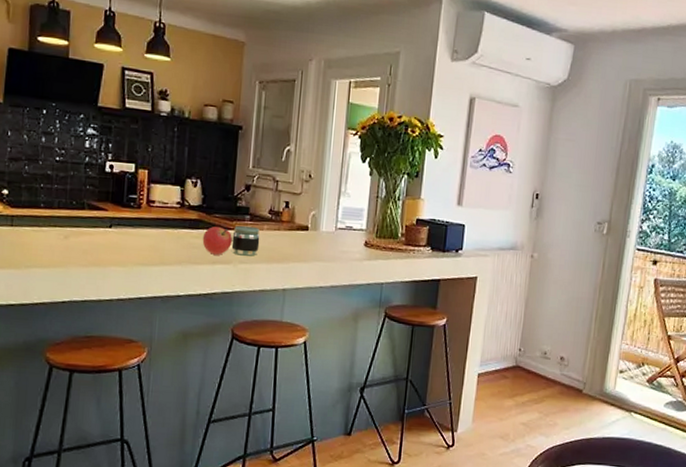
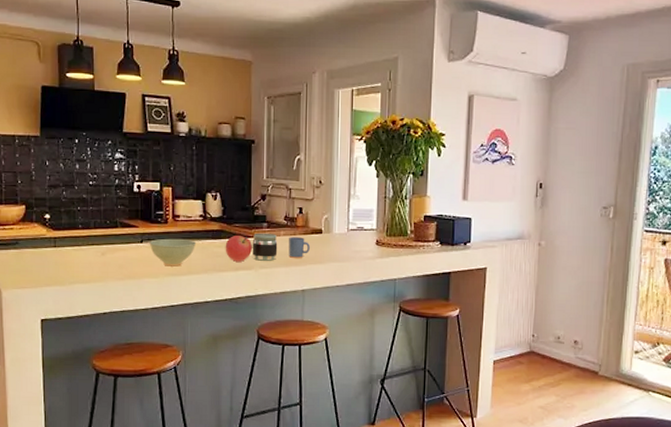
bowl: none [118,224,172,256] -> present [149,238,197,267]
mug: none [271,232,294,255] -> present [289,237,310,258]

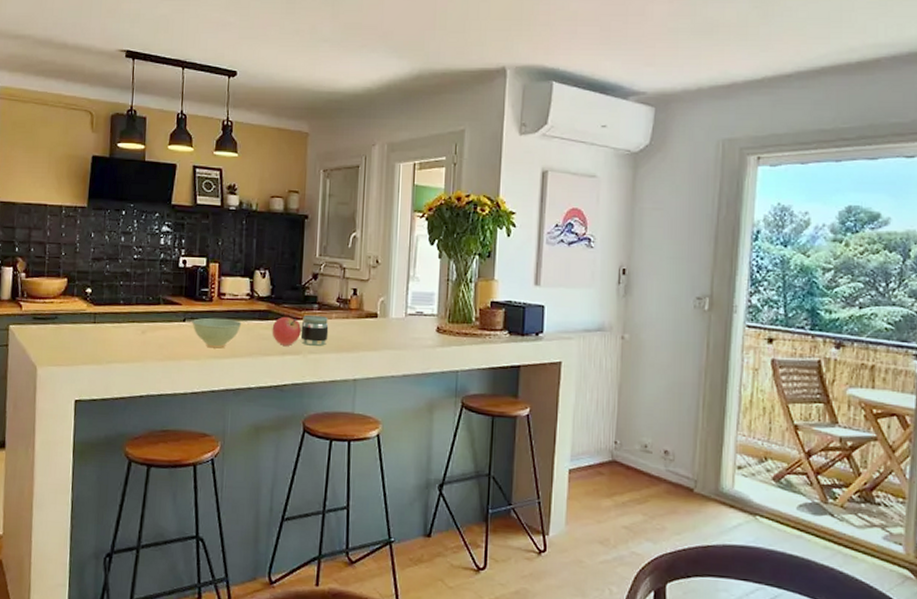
mug: present [289,237,310,258] -> none [340,320,364,344]

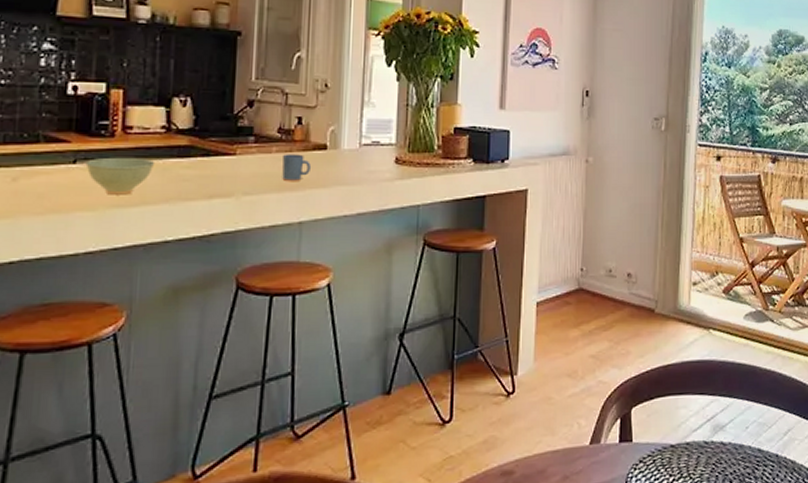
fruit: present [272,317,301,346] -> none [195,153,233,187]
jar: present [300,314,329,346] -> none [232,149,268,185]
mug: none [340,320,364,344] -> present [282,154,311,181]

